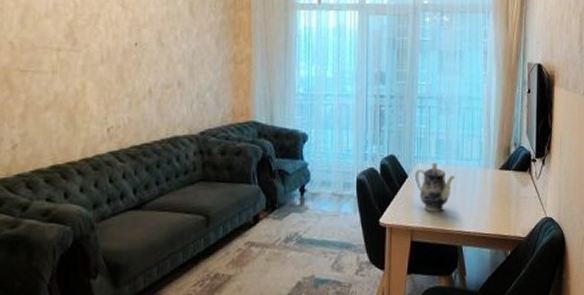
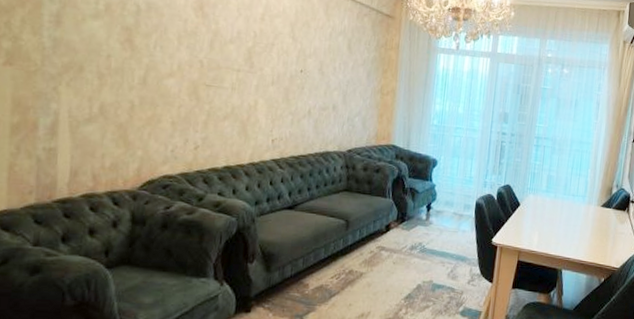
teapot: present [415,163,454,212] -> none [526,195,561,238]

